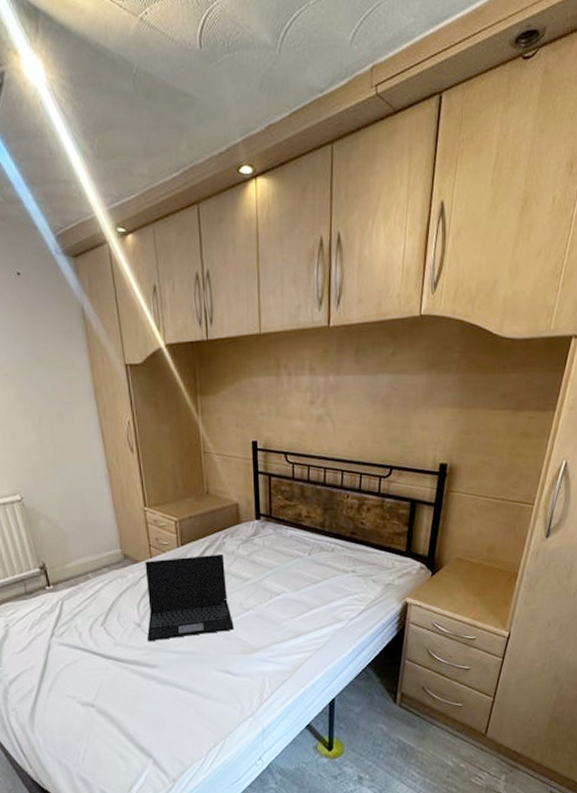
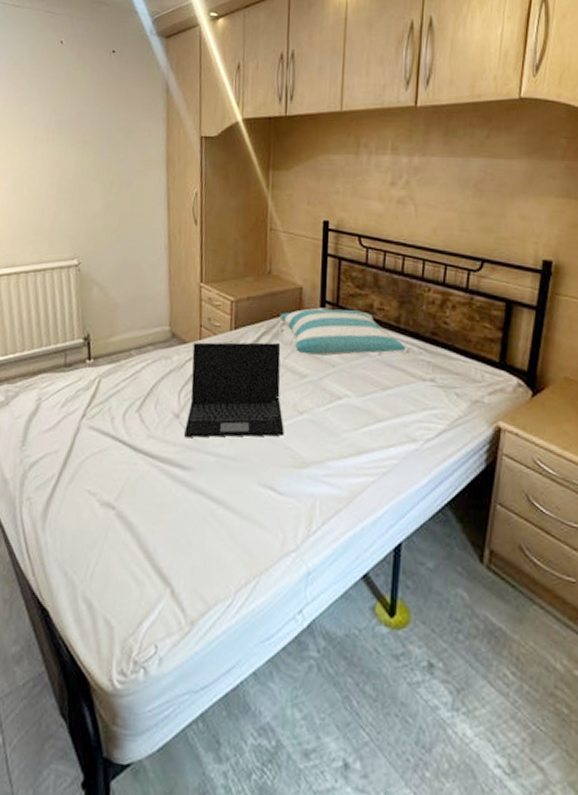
pillow: none [221,520,331,562] -> present [280,308,406,357]

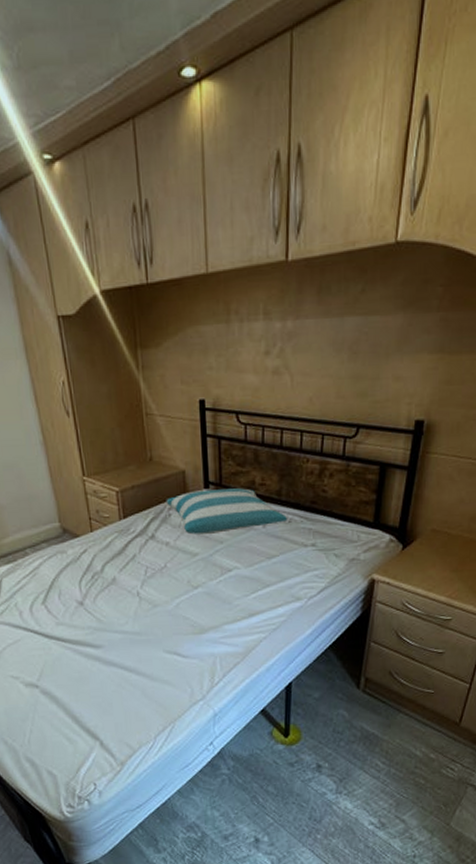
laptop: present [184,342,284,438] -> none [85,527,182,620]

